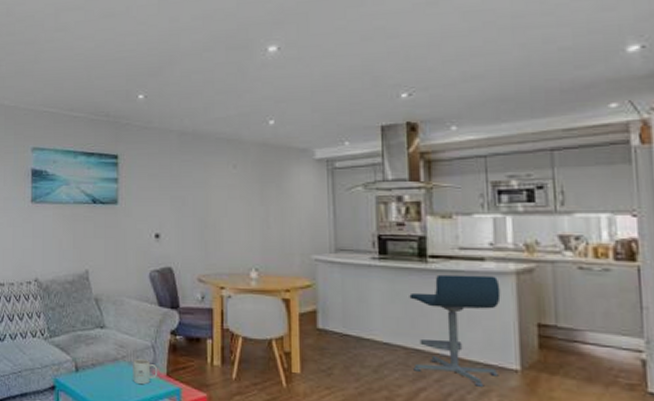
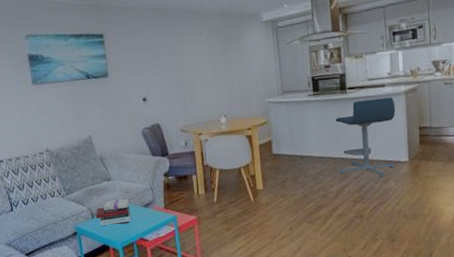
books: none [80,354,125,386] -> present [95,199,132,226]
mug: present [131,358,158,385] -> none [136,198,158,219]

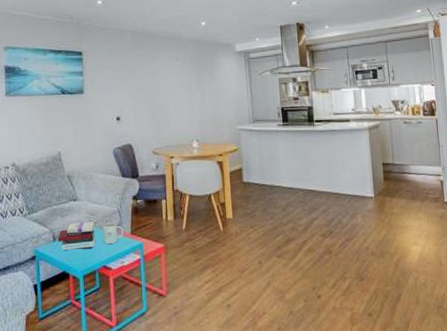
mug: none [136,198,158,219] -> present [102,222,124,245]
bar stool: present [335,97,396,177] -> none [304,132,361,212]

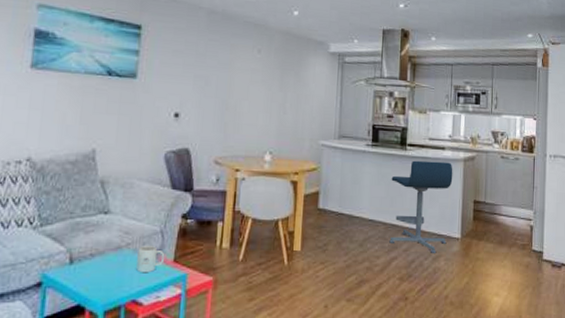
books: present [57,222,96,250] -> none [75,242,128,277]
bar stool: none [304,132,361,212] -> present [389,160,453,253]

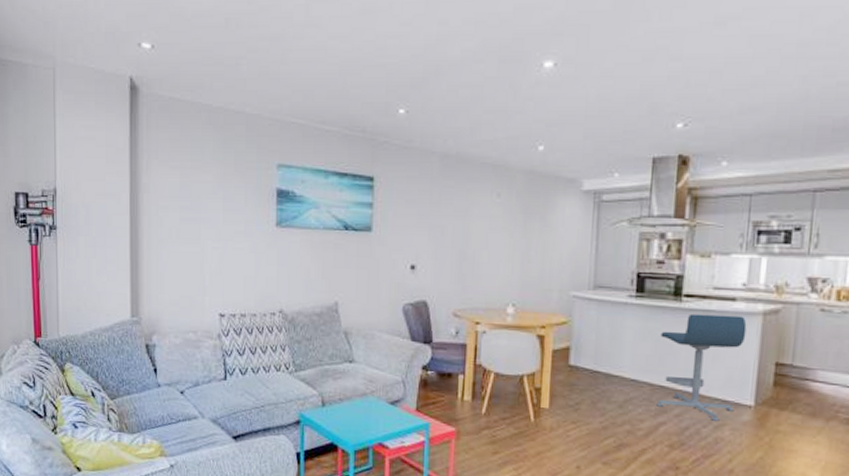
mug: present [136,244,165,273] -> none [380,393,408,420]

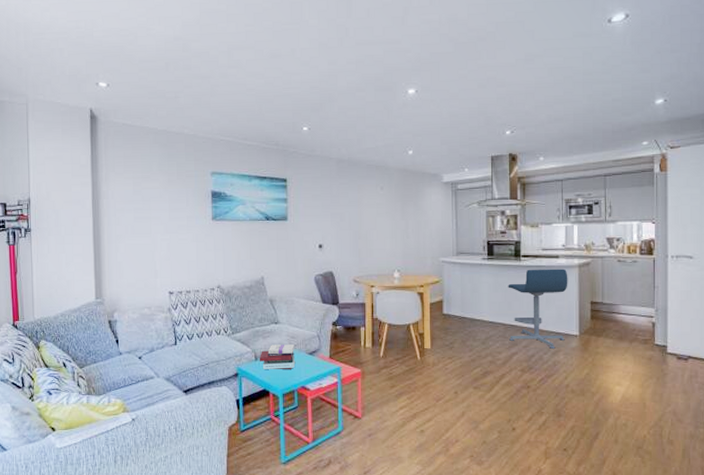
books: none [327,388,373,421] -> present [259,345,296,369]

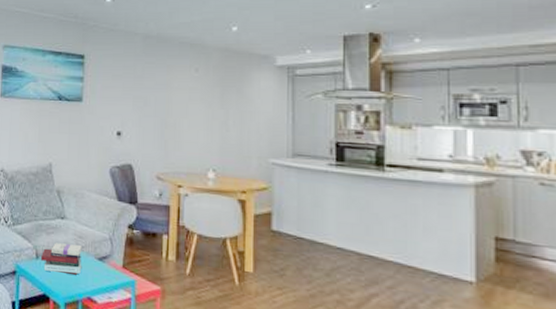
bar stool: present [508,269,568,349] -> none [365,183,458,296]

